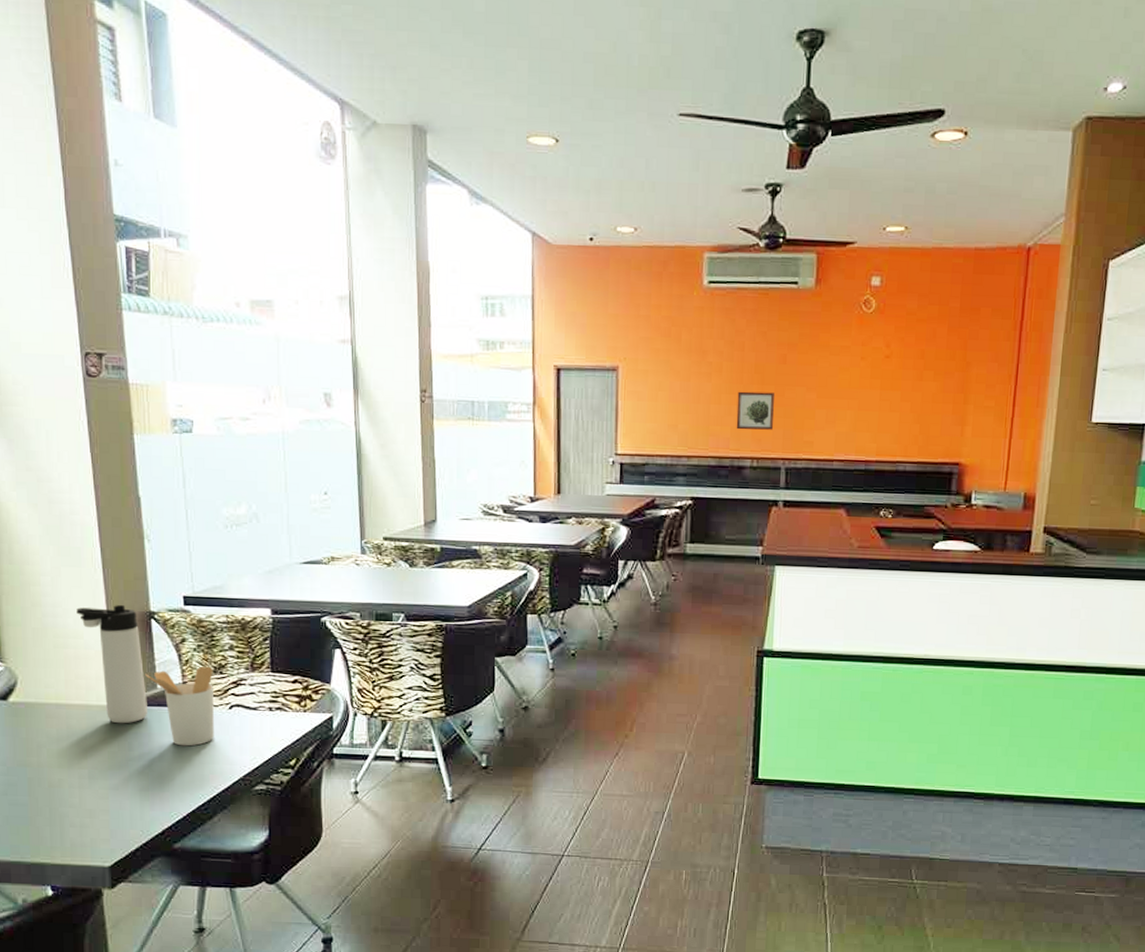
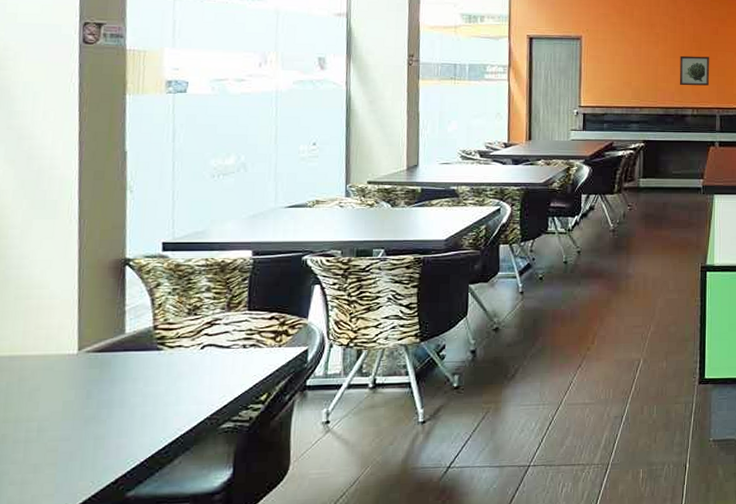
thermos bottle: present [76,604,147,724] -> none [45,253,113,372]
utensil holder: present [145,666,214,747] -> none [113,308,187,390]

